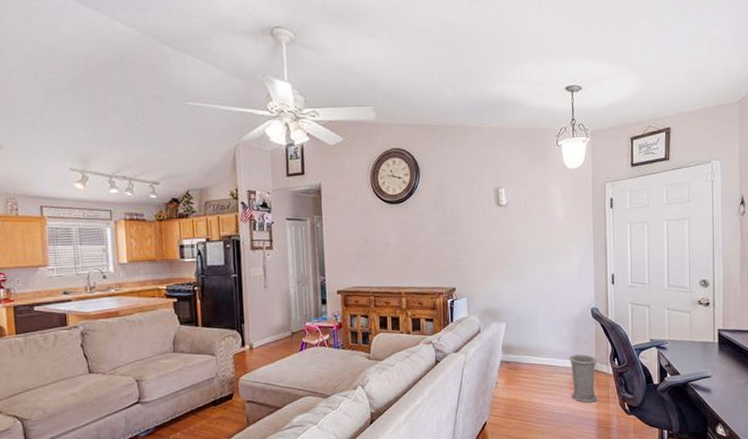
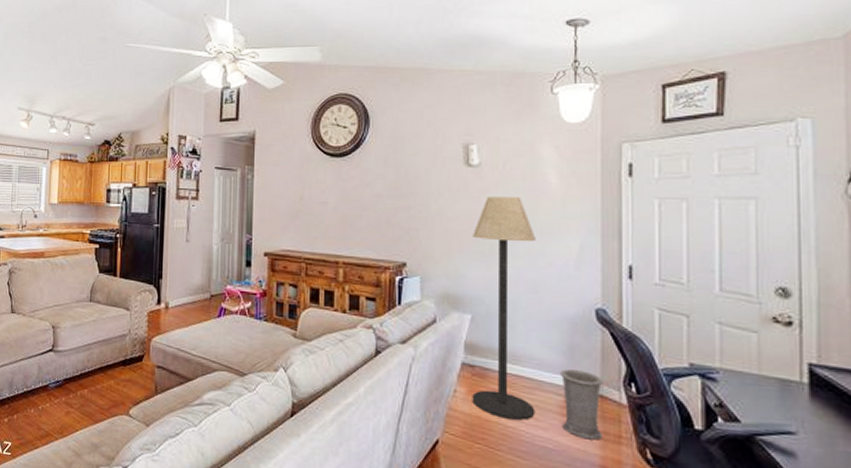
floor lamp: none [505,229,553,398] -> present [472,196,536,421]

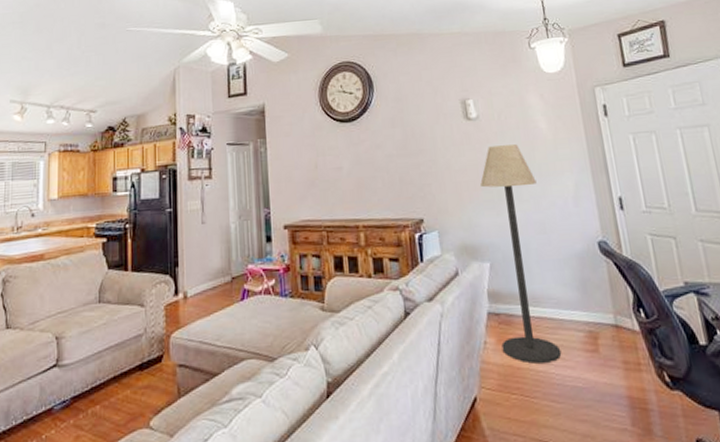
vase: present [559,369,603,440] -> none [576,303,624,372]

